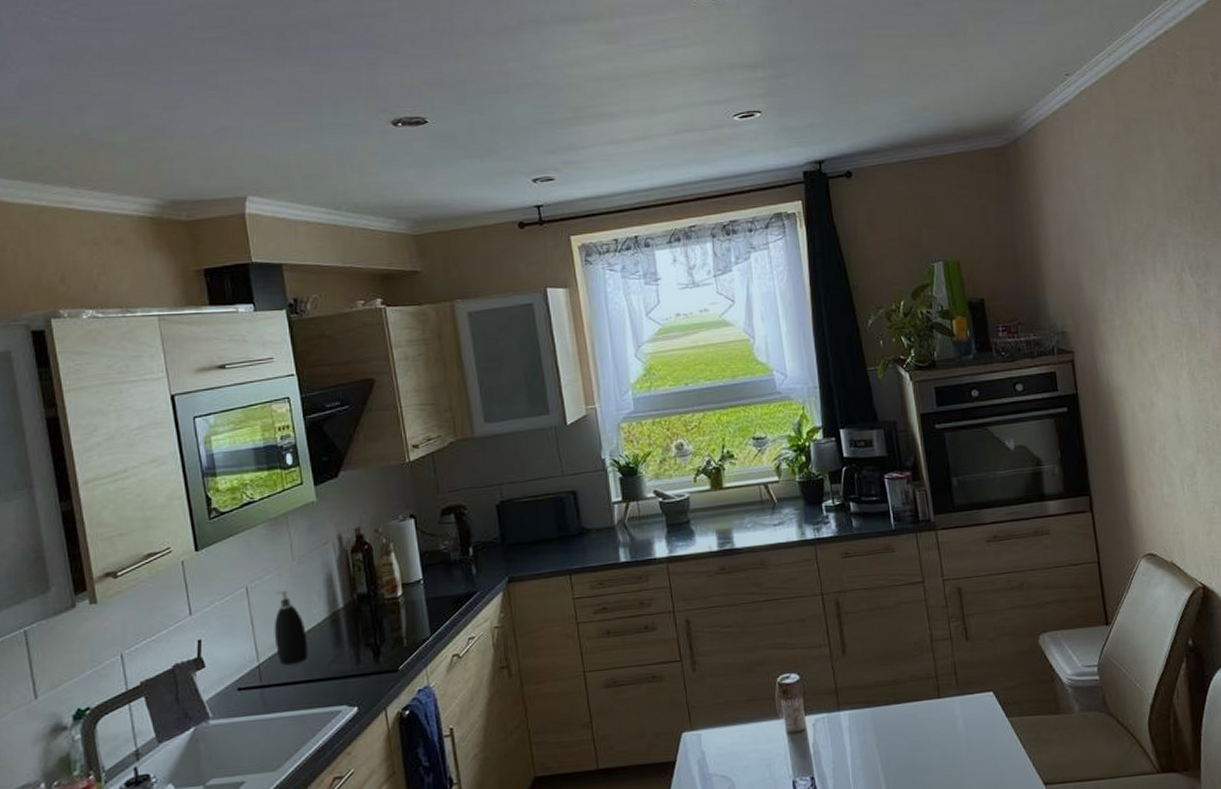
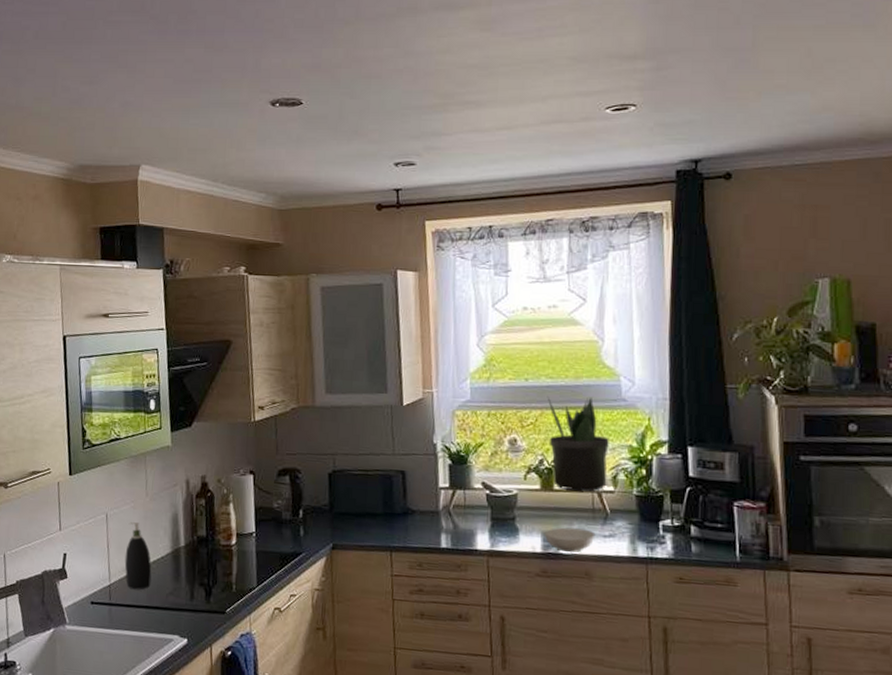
planter: none [707,393,772,486] -> present [547,396,609,491]
bowl: none [718,521,766,547] -> present [544,527,596,554]

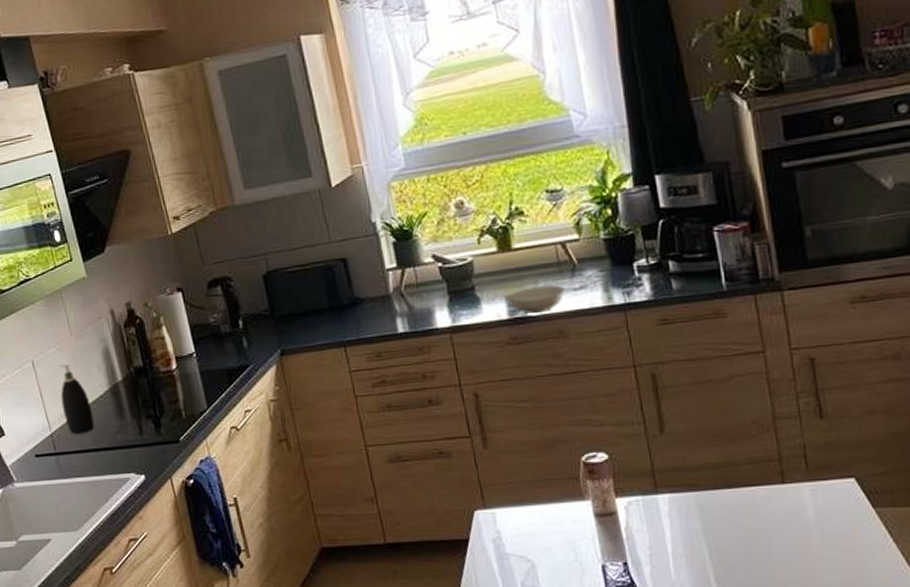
planter: present [547,396,609,491] -> none [490,139,570,247]

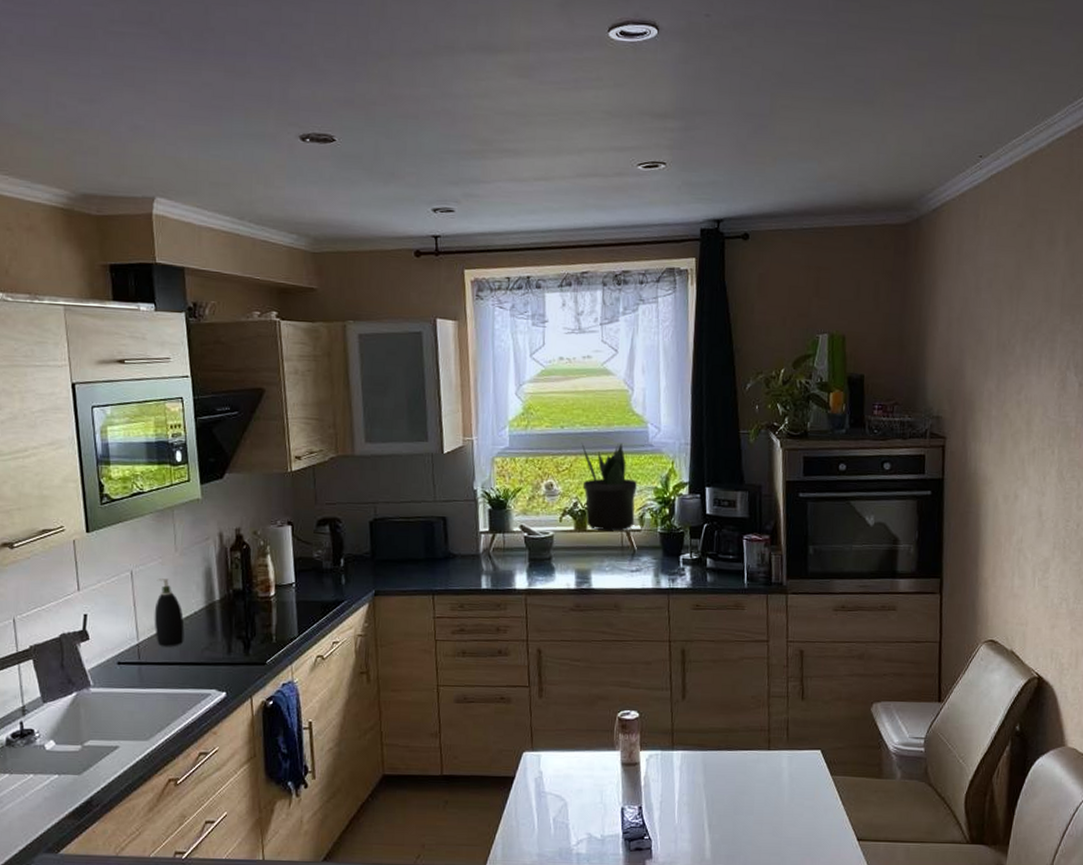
planter: none [490,139,570,247] -> present [581,442,637,531]
bowl: present [508,285,565,315] -> none [577,564,624,588]

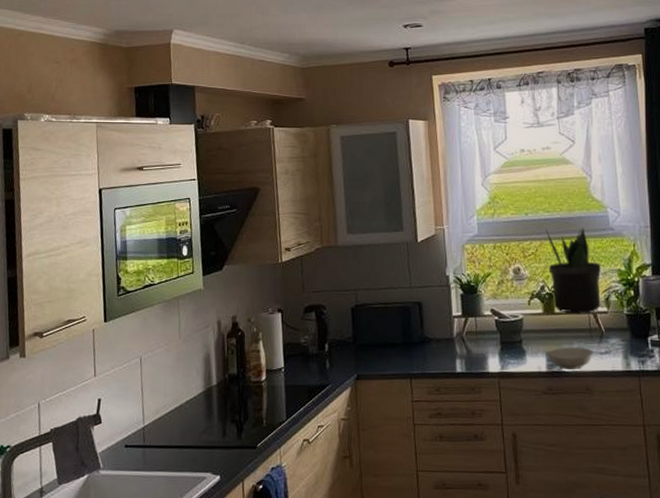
soap dispenser: present [154,578,185,647] -> none [158,364,185,431]
bowl: none [577,564,624,588] -> present [548,347,593,371]

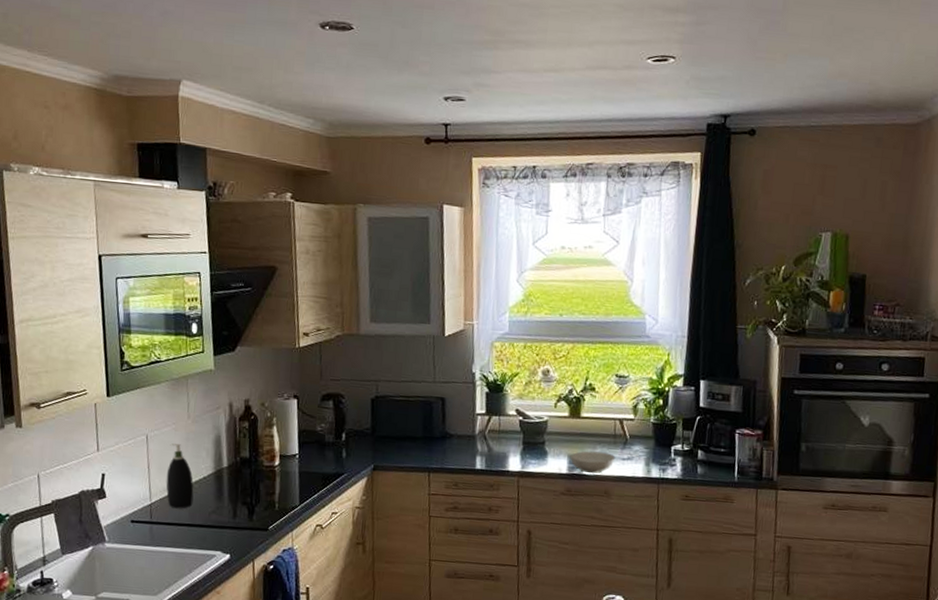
soap dispenser: none [158,364,185,431] -> present [166,443,194,509]
planter: present [545,227,601,313] -> none [579,331,632,419]

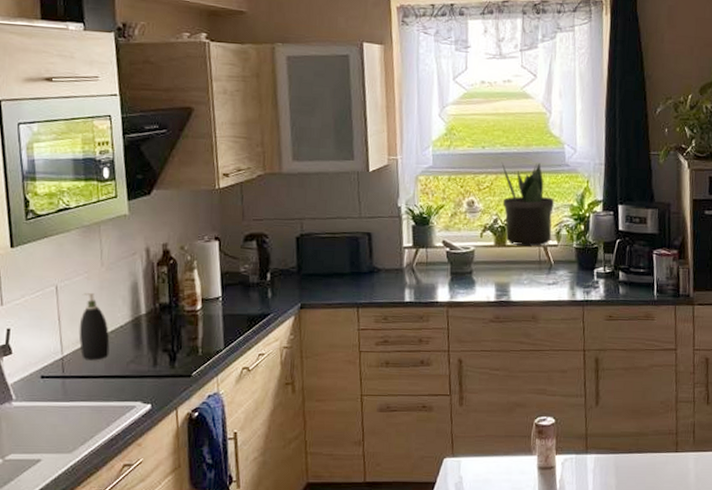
bowl: present [570,451,616,475] -> none [497,278,541,300]
planter: none [579,331,632,419] -> present [501,162,554,246]

